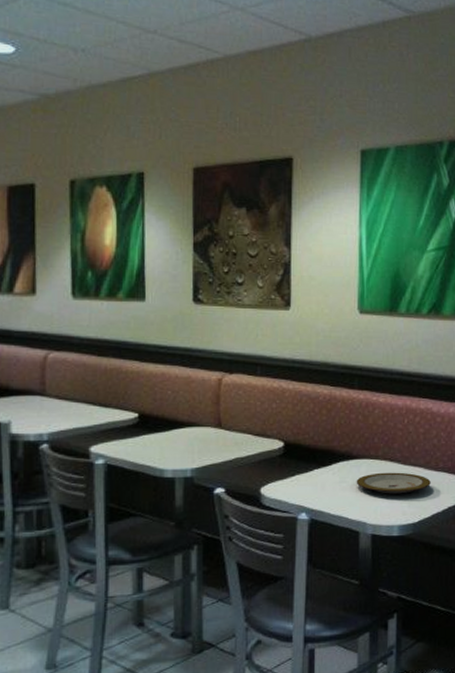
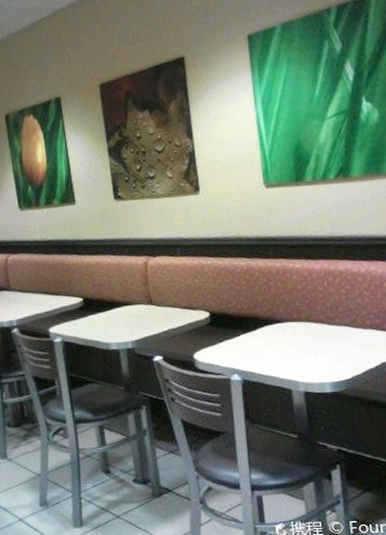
plate: present [356,472,431,494] -> none [282,332,360,354]

